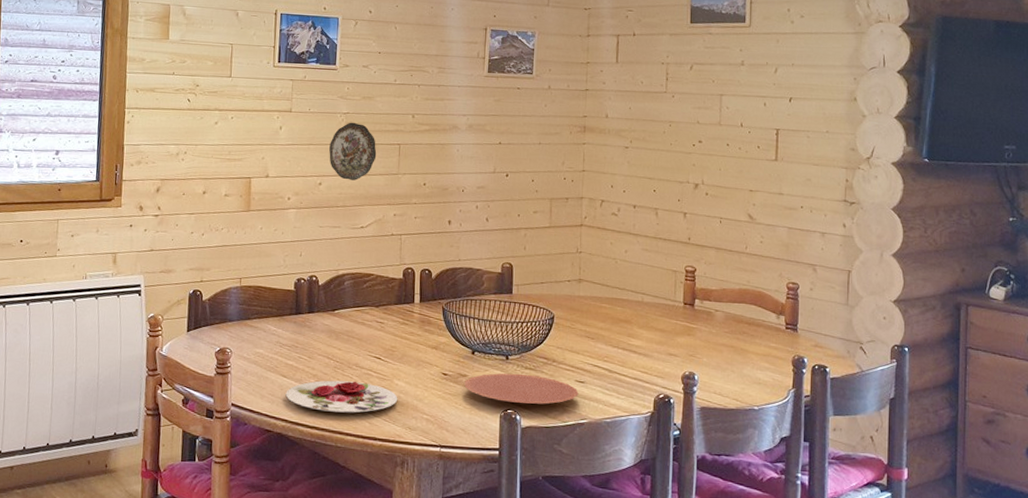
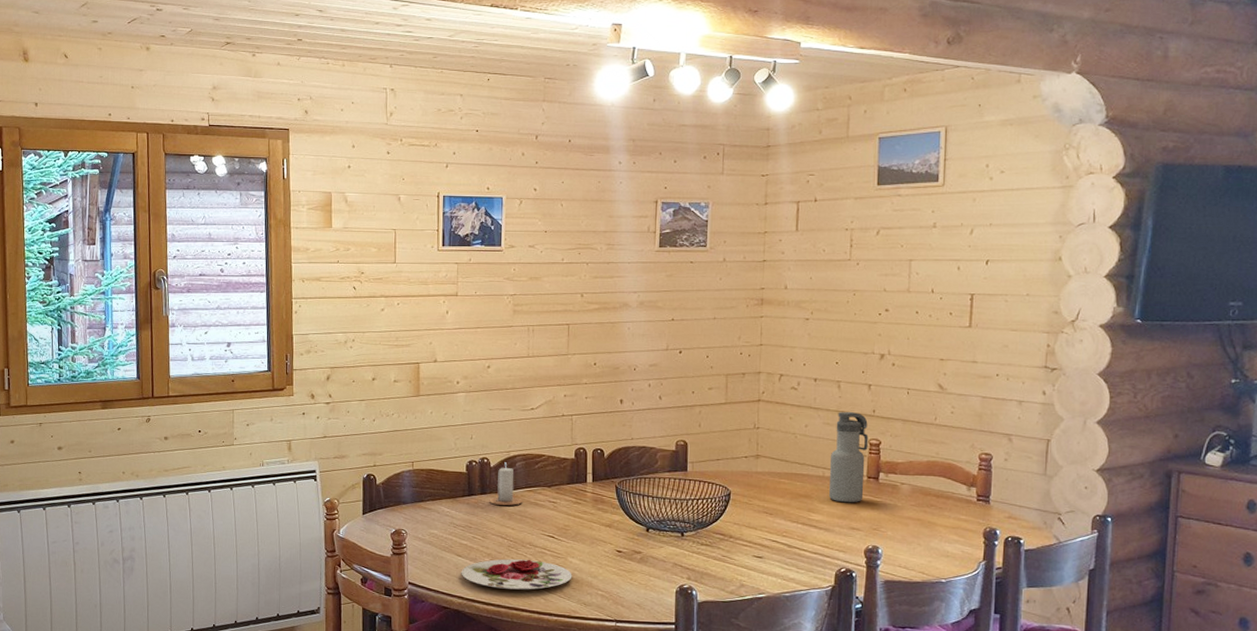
candle: none [316,280,350,325] -> present [489,462,523,506]
decorative plate: present [329,122,377,180] -> none [497,304,545,362]
plate: present [464,373,579,405] -> none [639,549,756,580]
water bottle: none [648,238,684,329] -> present [829,411,869,503]

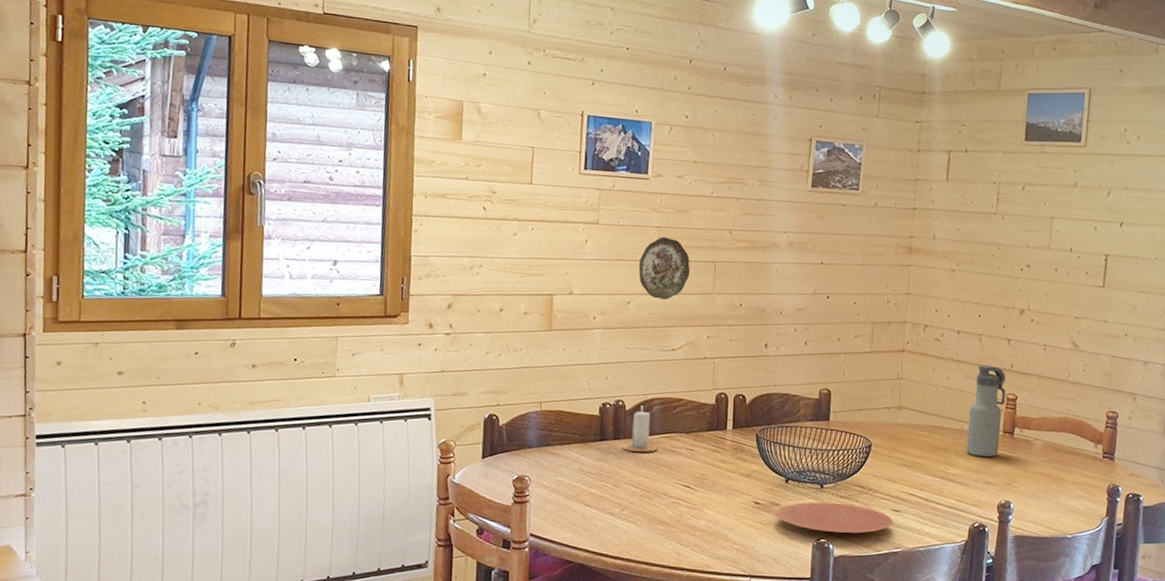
plate: present [461,559,573,590] -> none [588,509,708,543]
decorative plate: none [497,304,545,362] -> present [638,237,691,300]
plate: none [639,549,756,580] -> present [777,502,894,534]

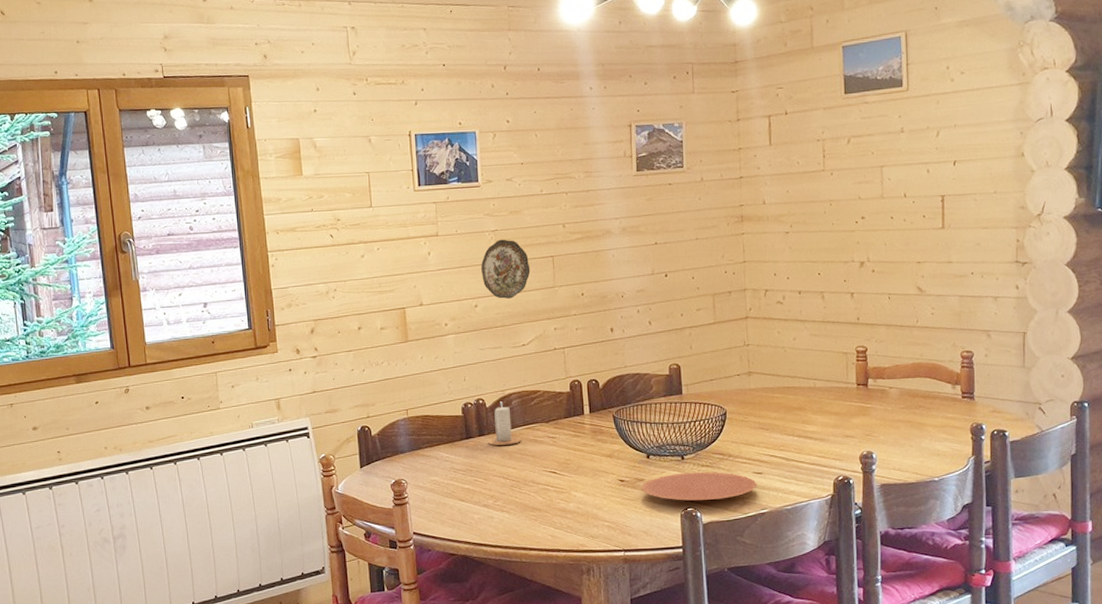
water bottle: present [966,365,1006,458] -> none [820,321,855,412]

